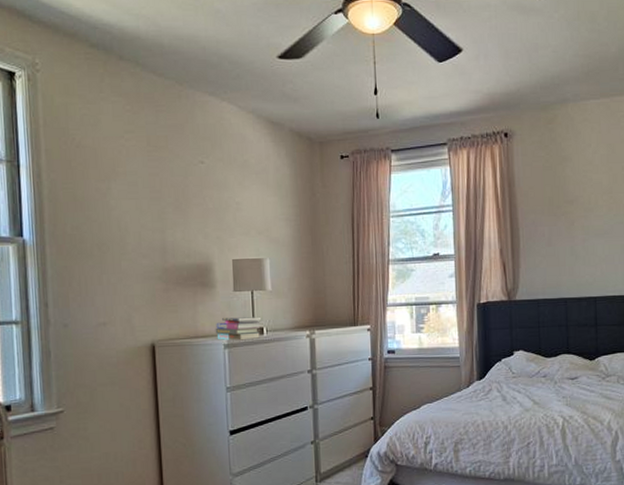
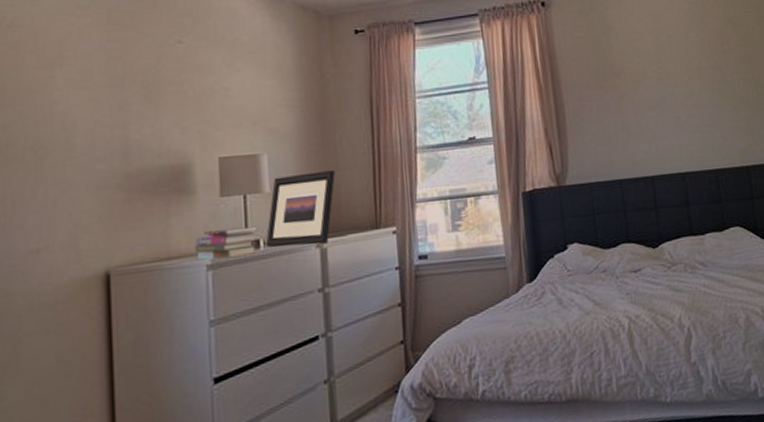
picture frame: none [268,275,322,335] -> present [265,170,335,248]

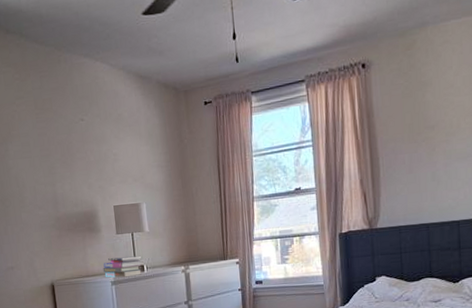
picture frame: present [265,170,335,248] -> none [148,215,193,271]

